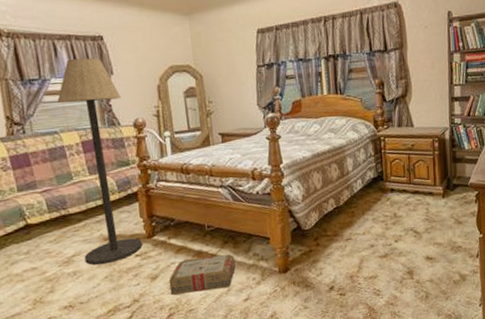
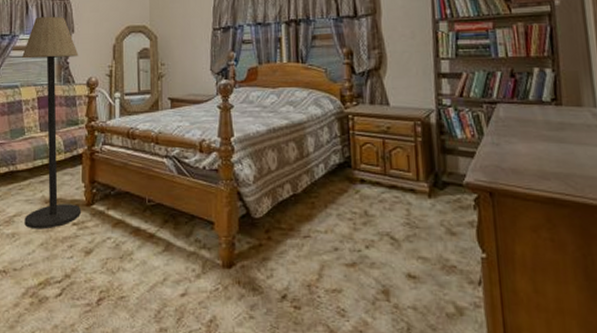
carton: present [169,254,236,295] -> none [103,235,174,277]

